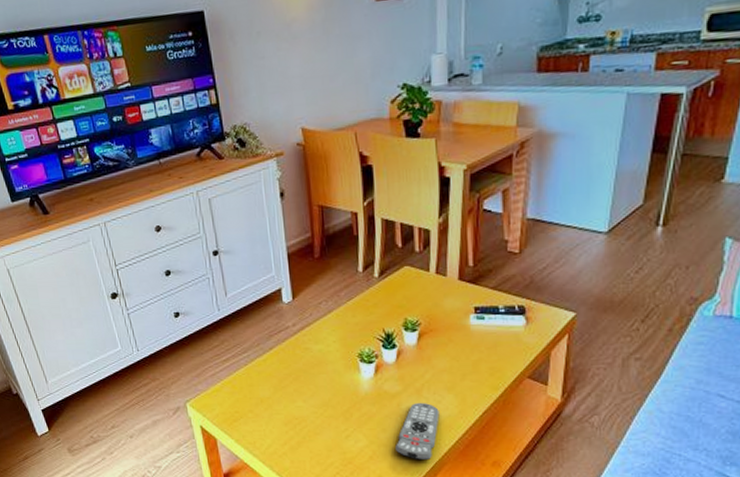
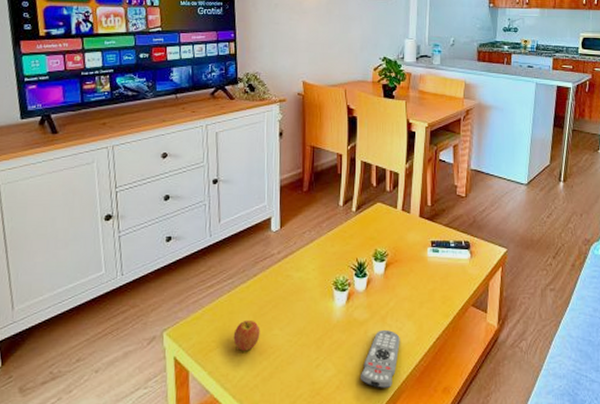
apple: none [255,392,284,421] -> present [233,319,260,351]

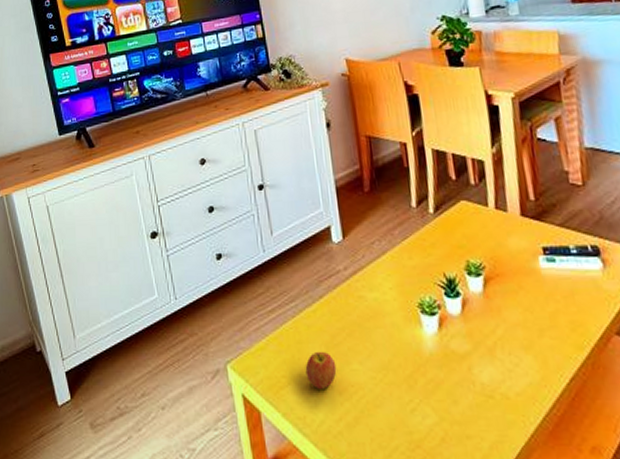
remote control: present [361,329,400,389] -> none [471,365,519,445]

